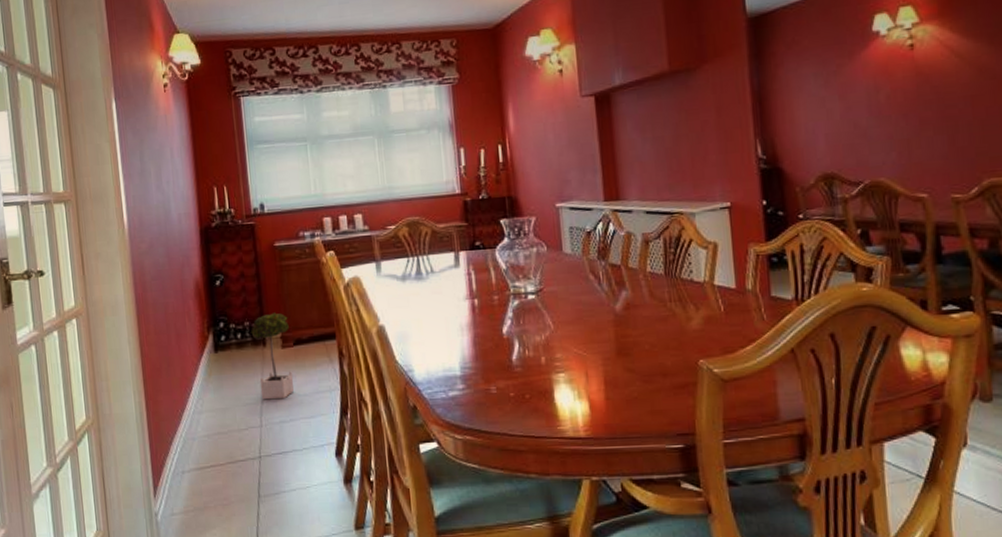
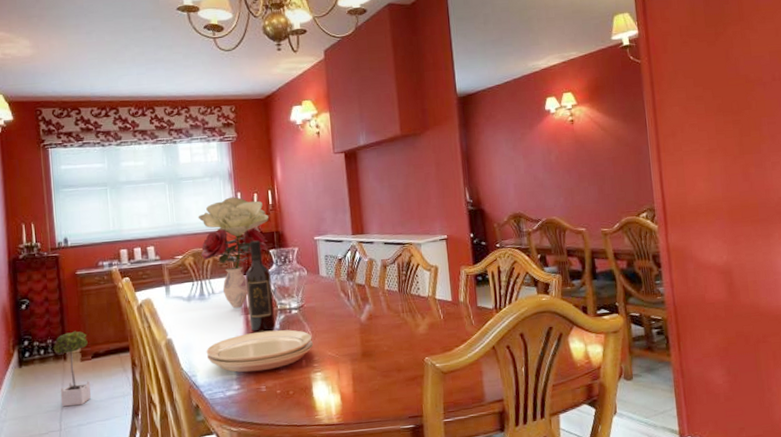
flower bouquet: none [412,153,499,292] -> present [197,196,268,309]
plate: none [424,318,556,370] -> present [206,329,314,373]
wine bottle: none [471,207,508,322] -> present [246,240,276,333]

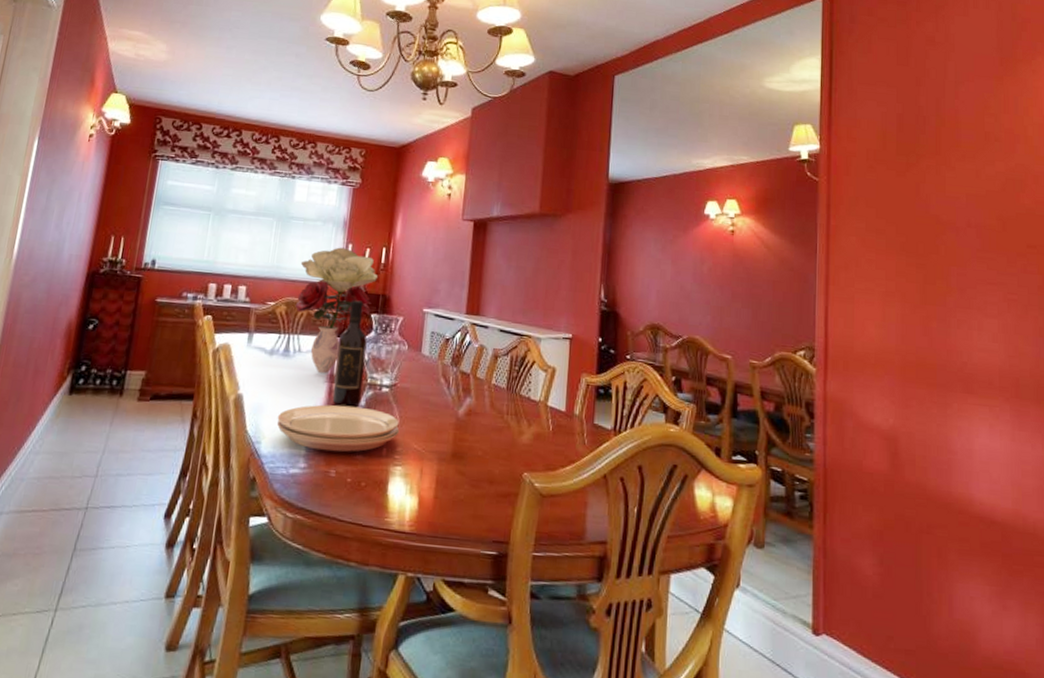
potted tree: present [53,331,91,407] -> none [103,364,152,452]

